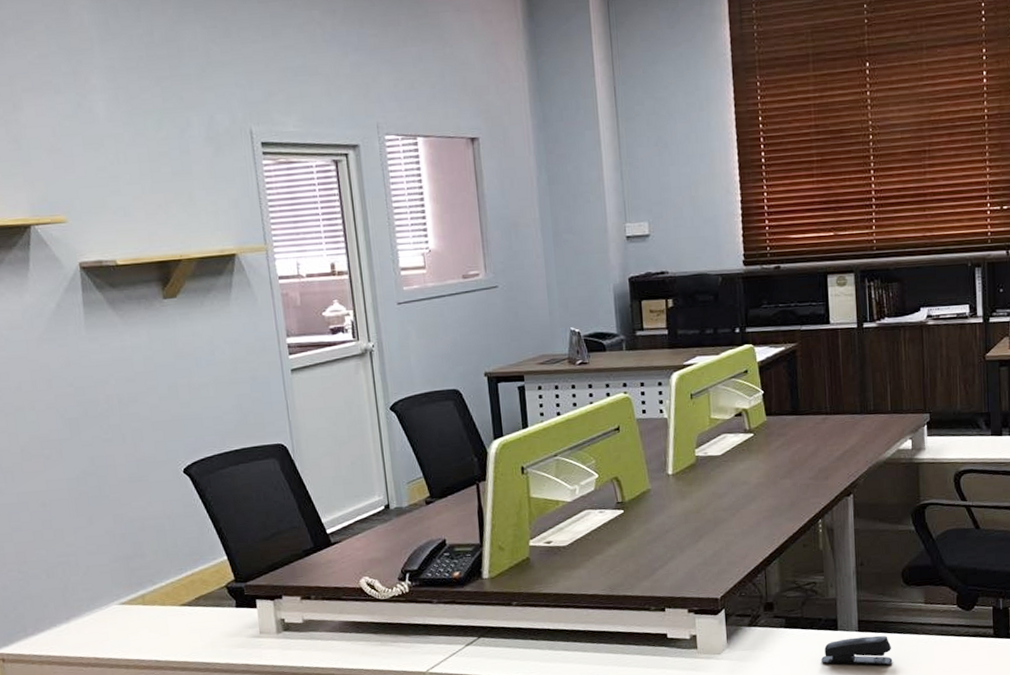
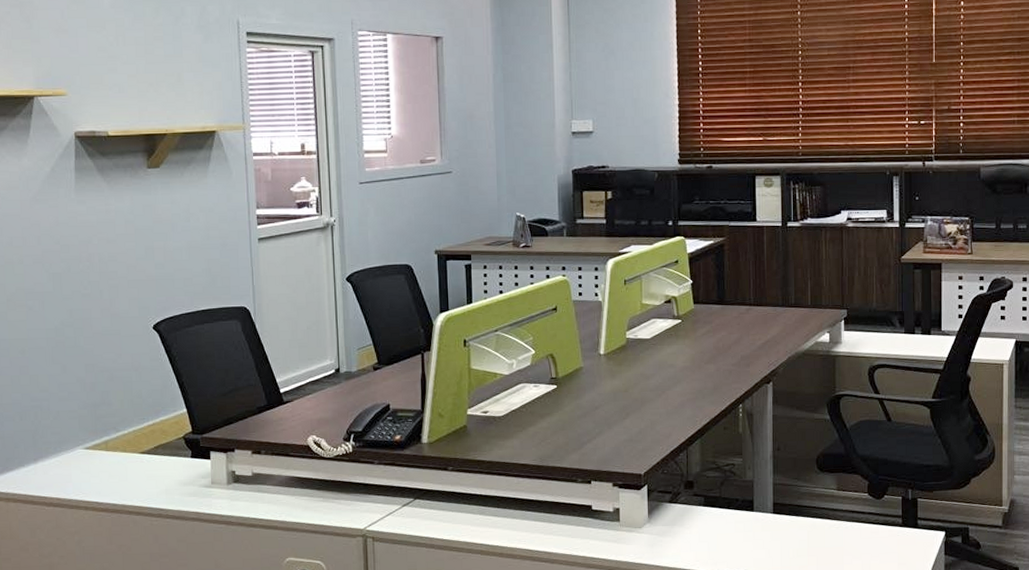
stapler: present [821,635,893,665] -> none [737,518,805,547]

